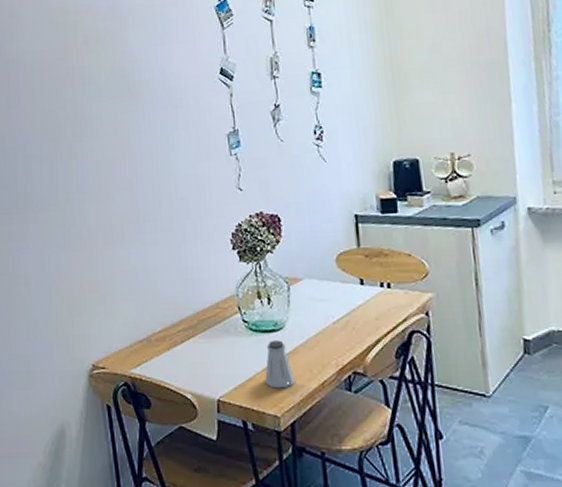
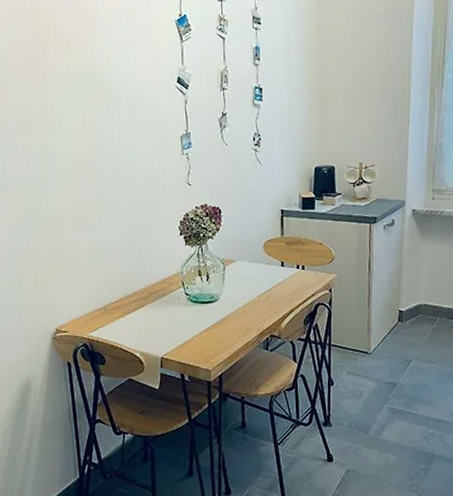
saltshaker: present [265,340,295,389] -> none [201,310,225,348]

